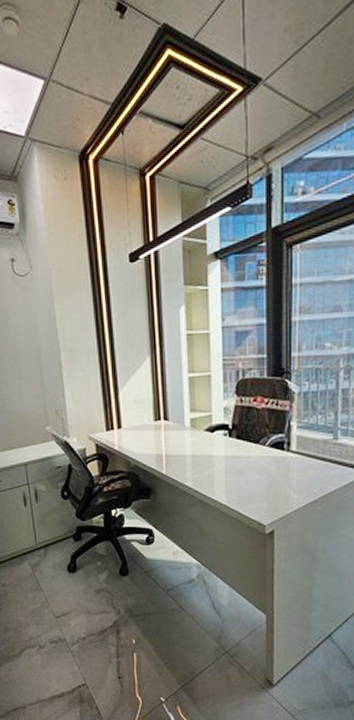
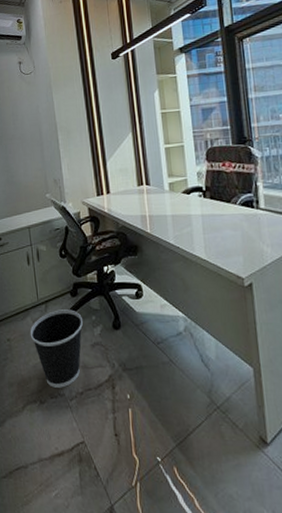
wastebasket: none [27,554,86,633] -> present [30,309,83,388]

